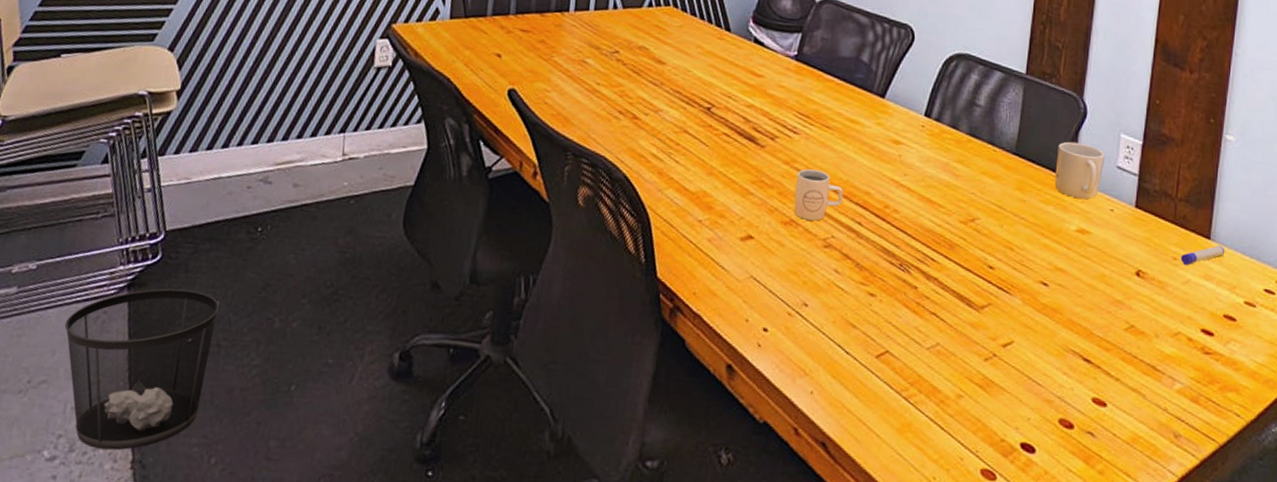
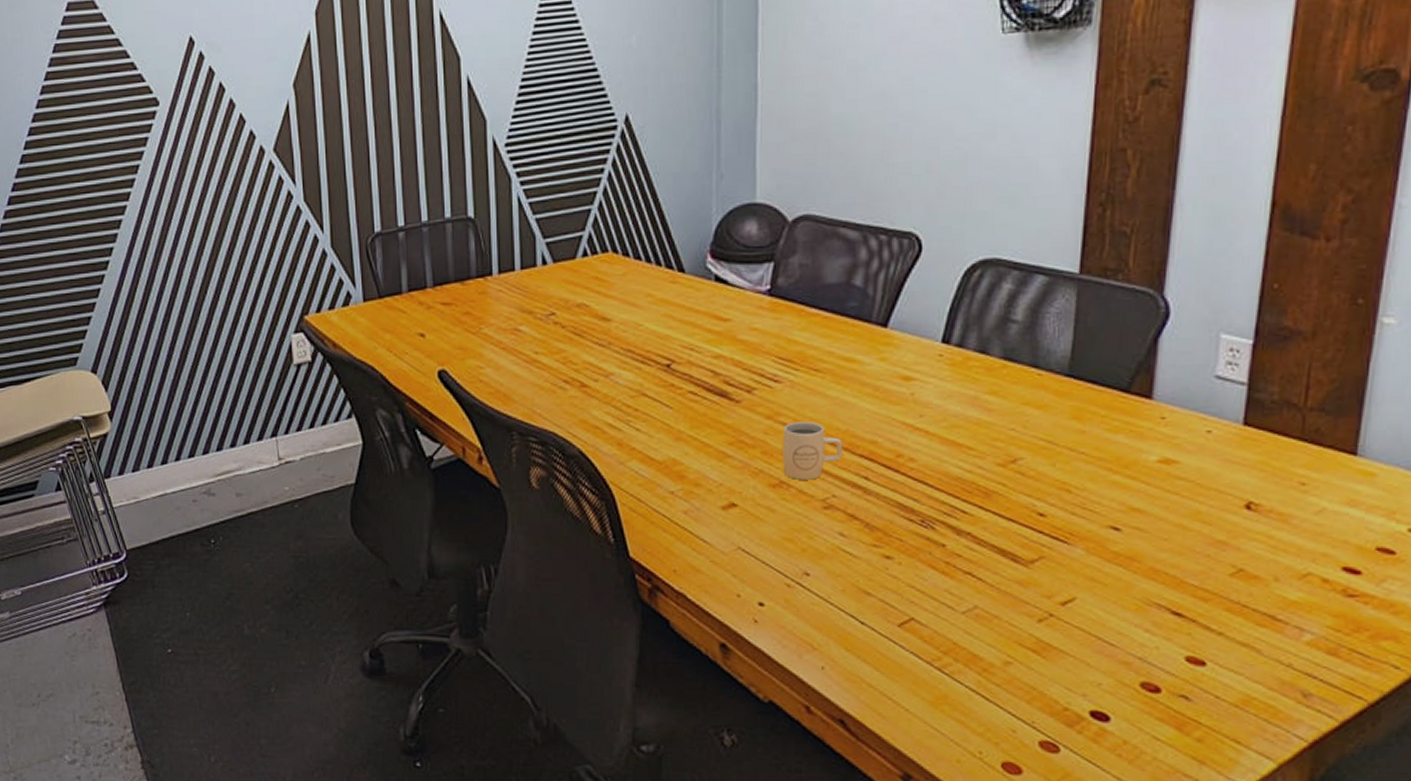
waste bin: present [64,288,220,450] -> none [57,603,191,753]
mug: present [1054,141,1106,200] -> none [1125,351,1199,422]
marker pen: present [1180,245,1225,266] -> none [1311,462,1380,492]

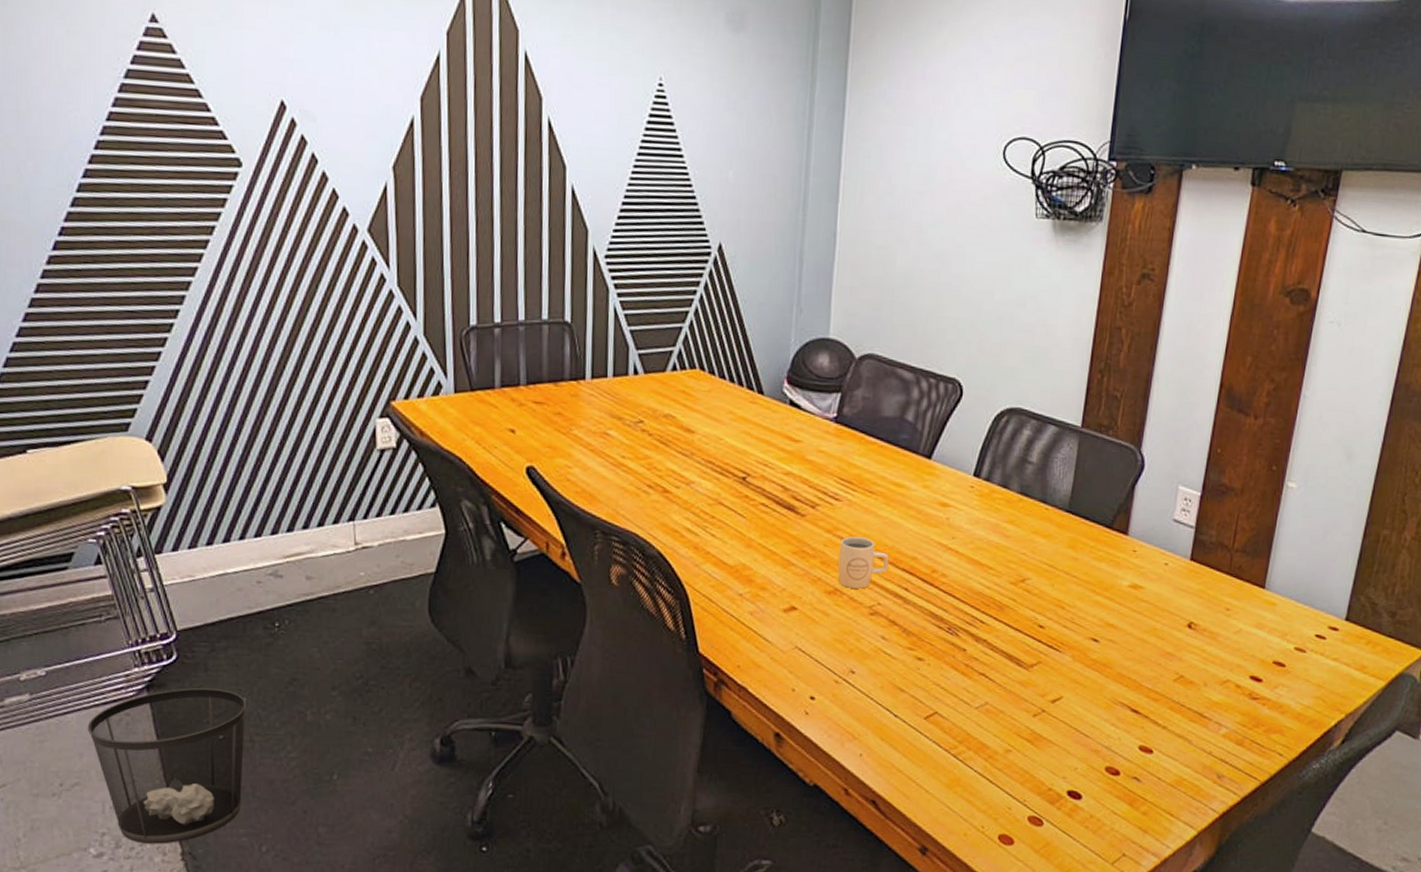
waste bin: none [57,603,191,753] -> present [87,687,247,844]

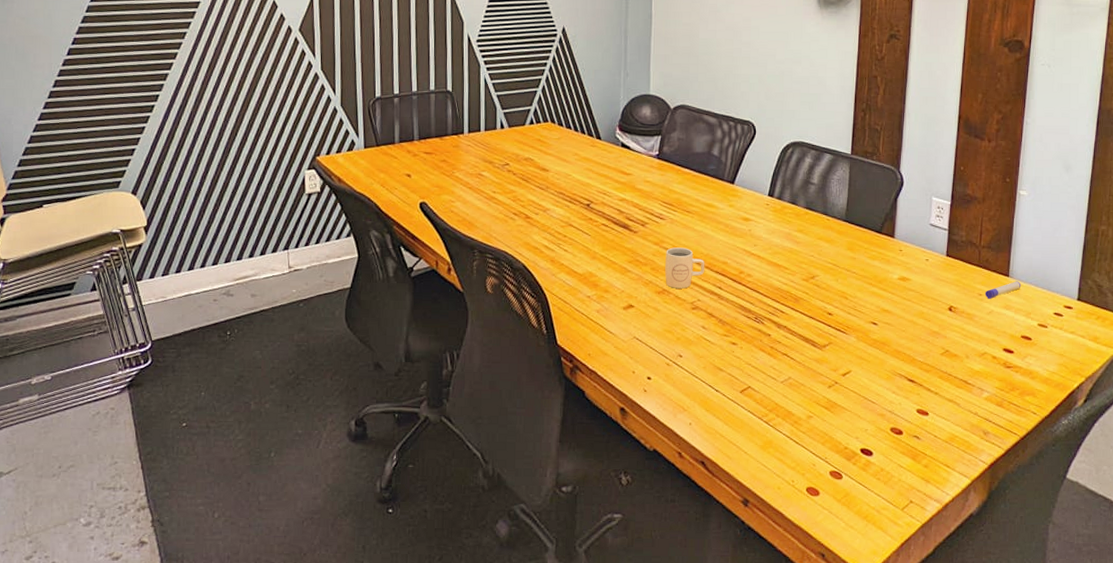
waste bin: present [87,687,247,844] -> none [81,385,205,514]
marker pen: none [1233,594,1279,616] -> present [985,281,1021,300]

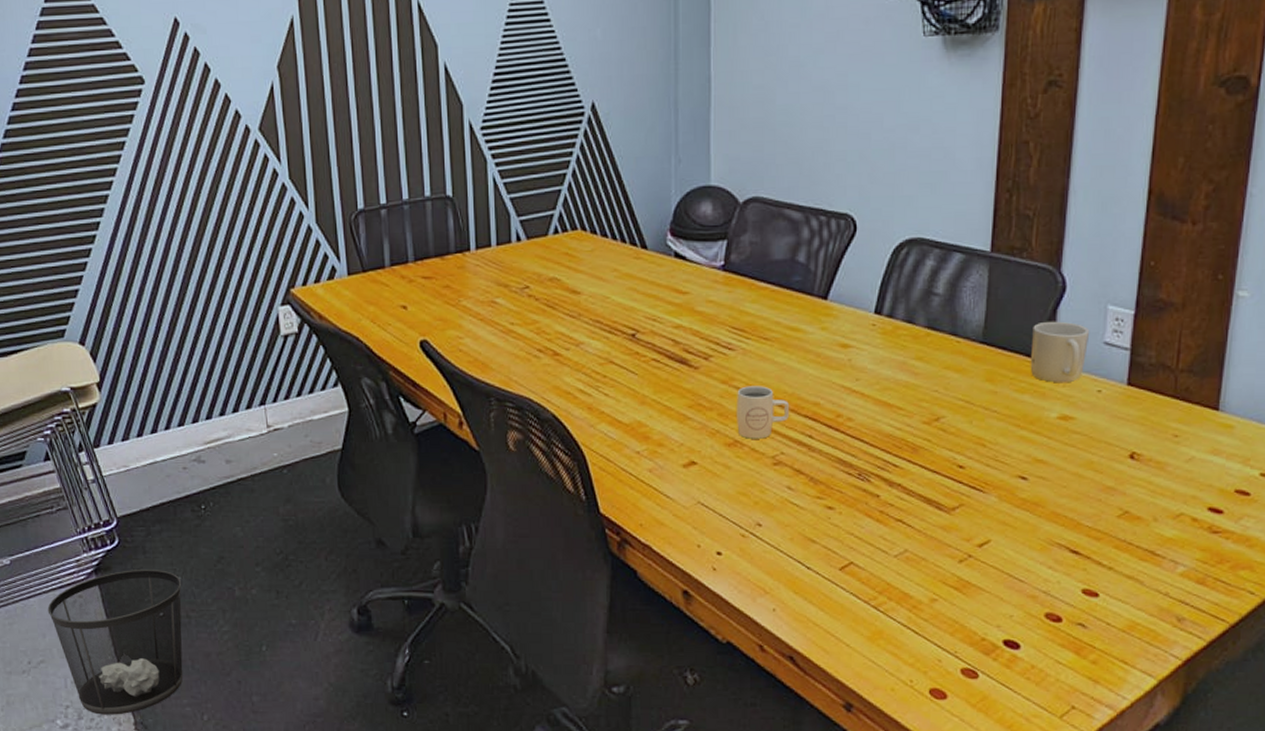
waste bin: none [81,385,205,514] -> present [47,568,183,715]
mug: none [879,207,920,253] -> present [1030,321,1090,383]
marker pen: present [985,281,1021,300] -> none [1182,416,1237,442]

